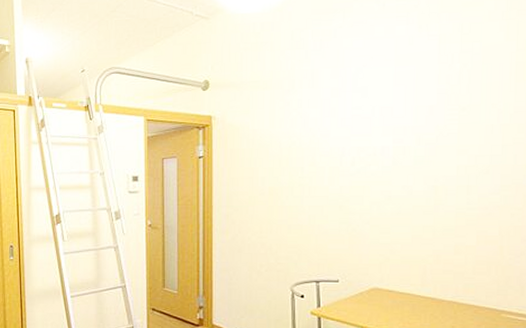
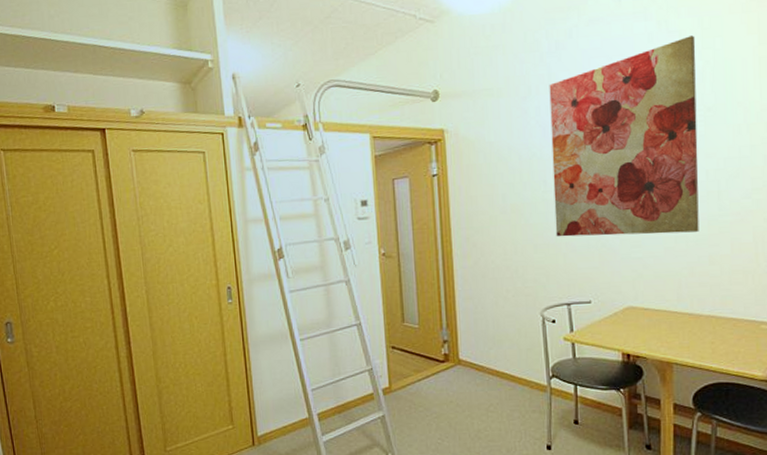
wall art: none [309,40,455,223] -> present [549,35,699,237]

